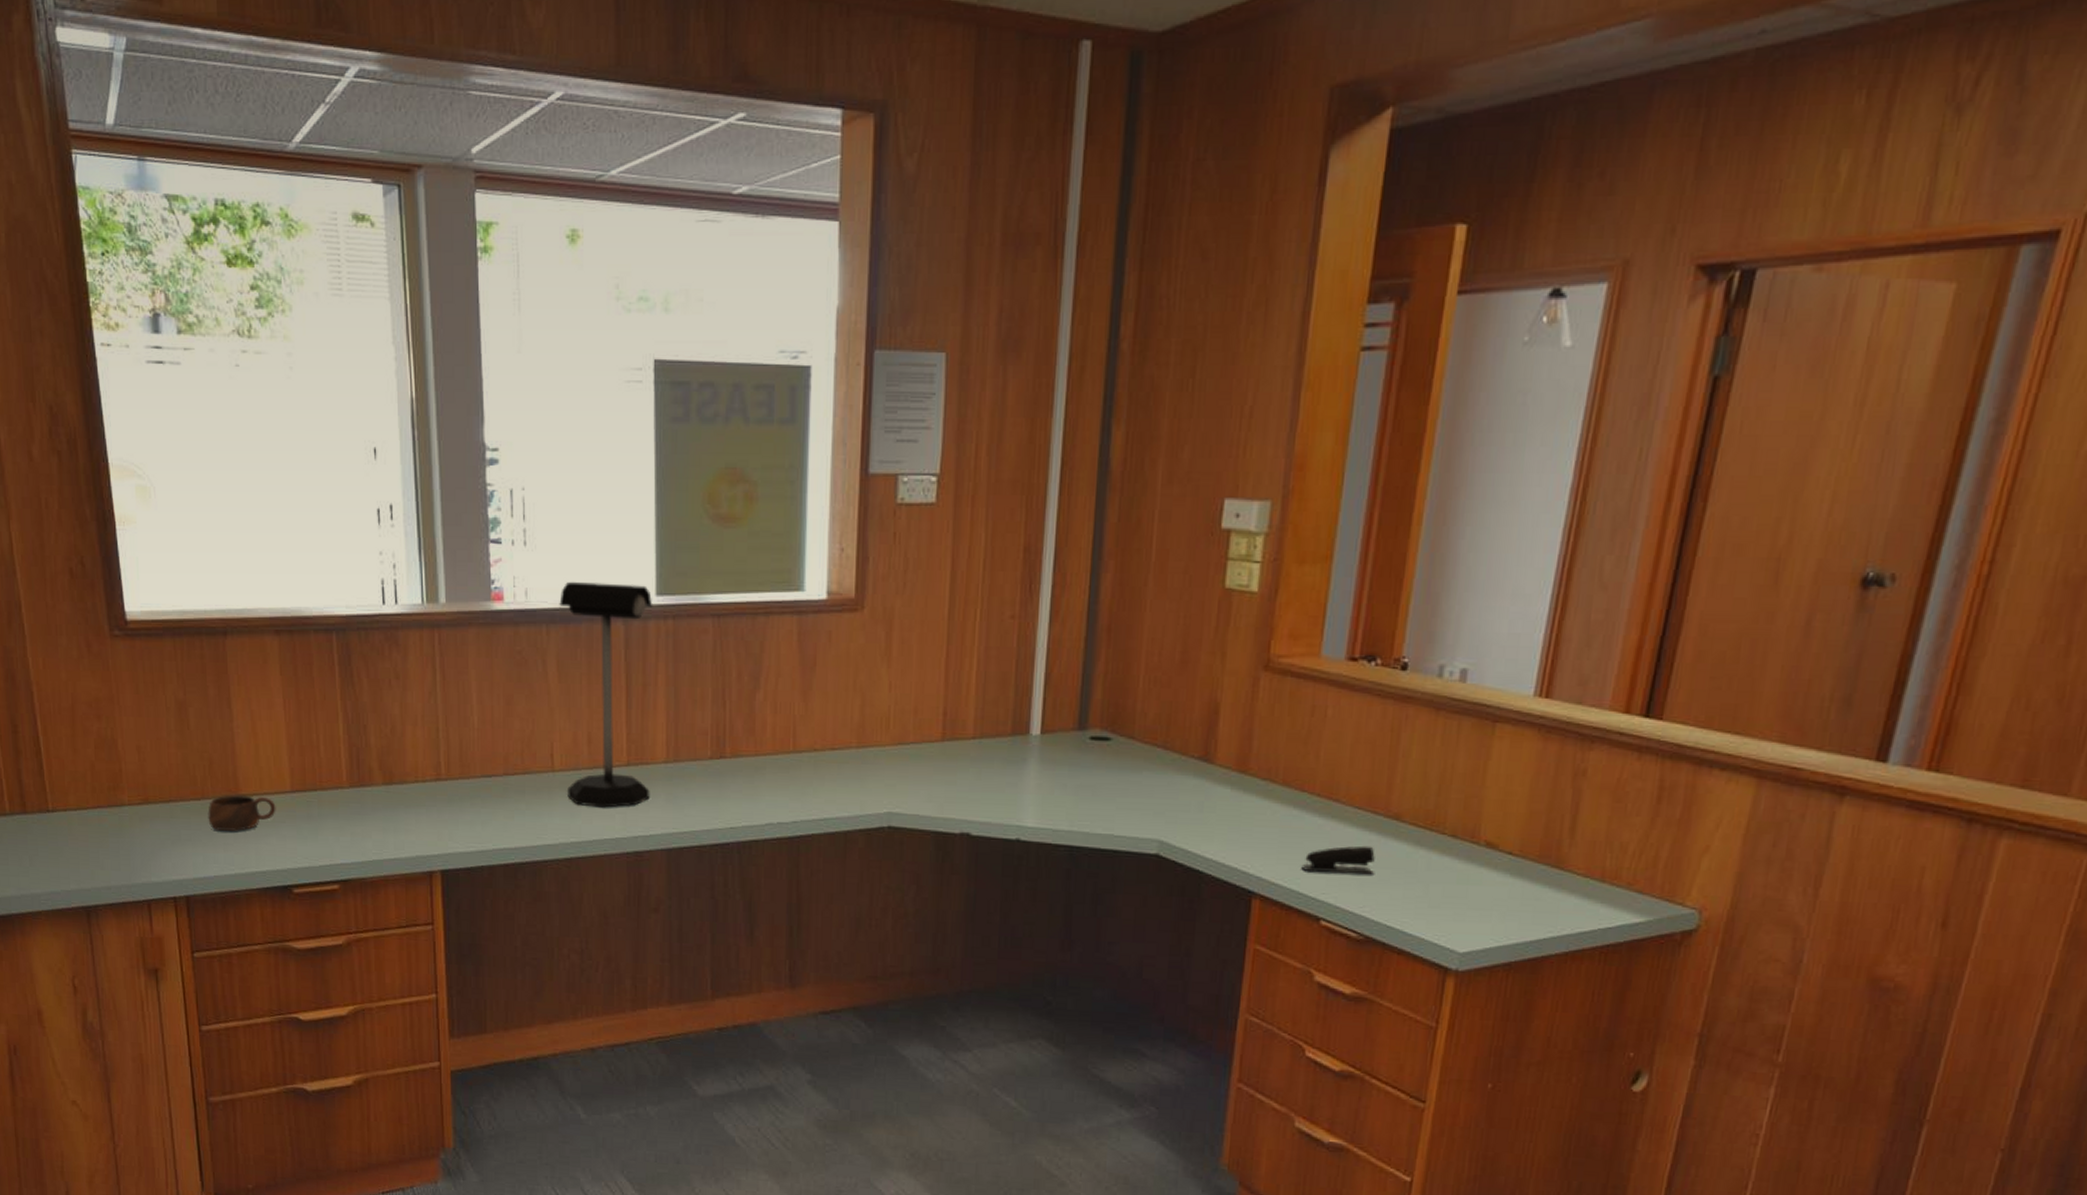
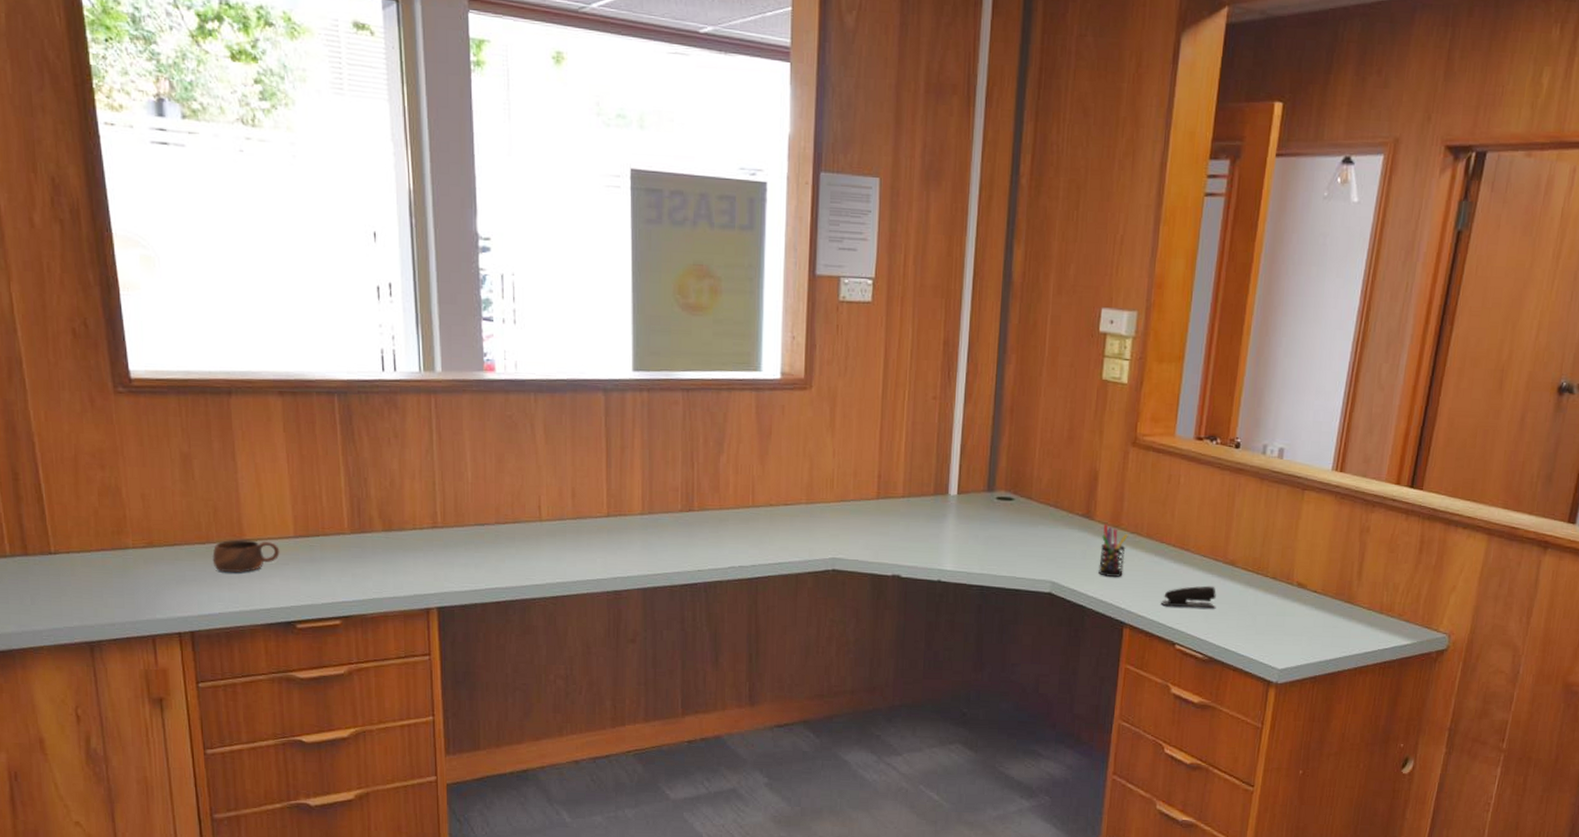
desk lamp: present [559,581,653,808] -> none [546,356,630,553]
pen holder: none [1220,768,1258,836] -> present [1098,523,1128,578]

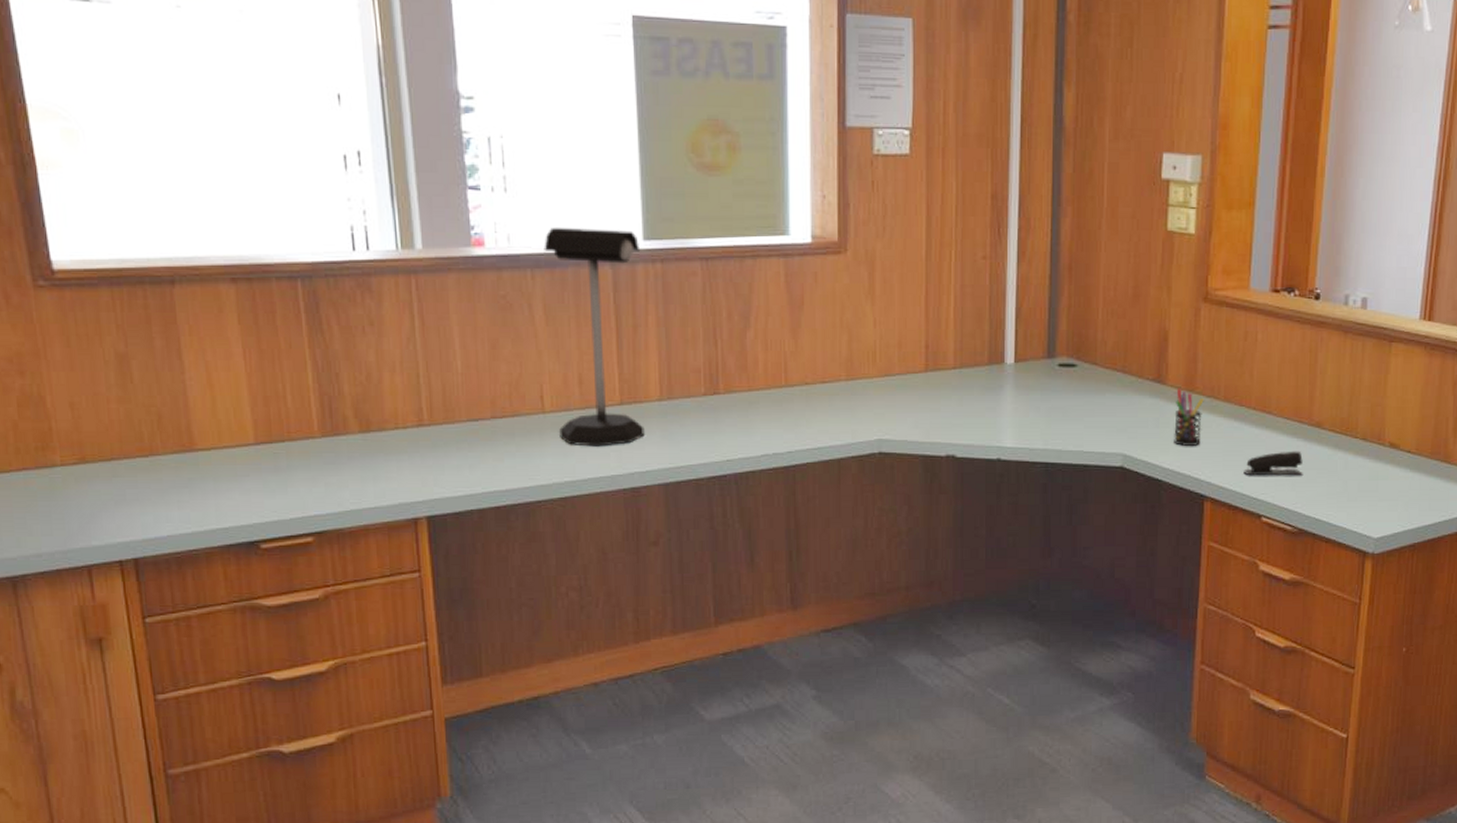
cup: present [212,539,280,573] -> none [157,450,238,489]
desk lamp: none [546,356,630,553] -> present [544,226,645,447]

